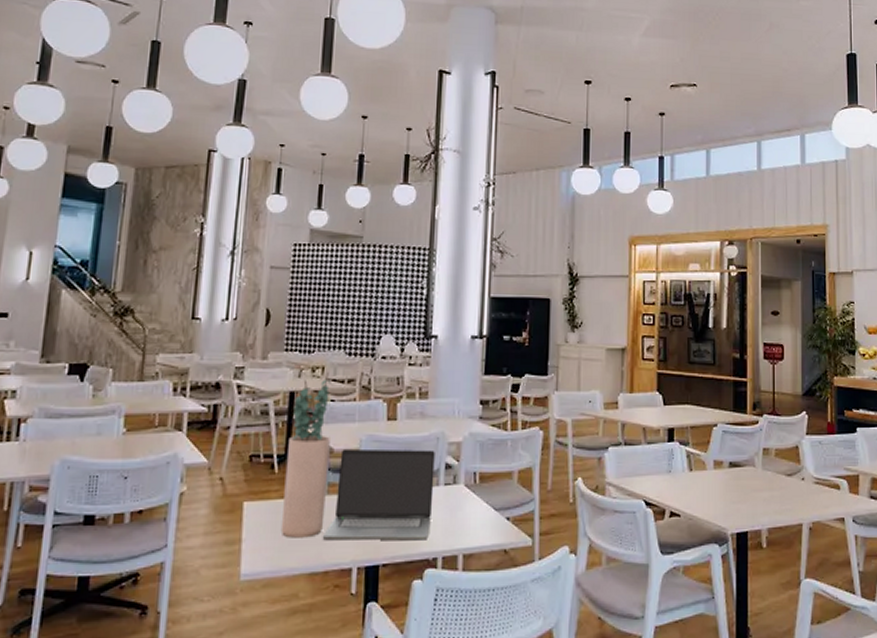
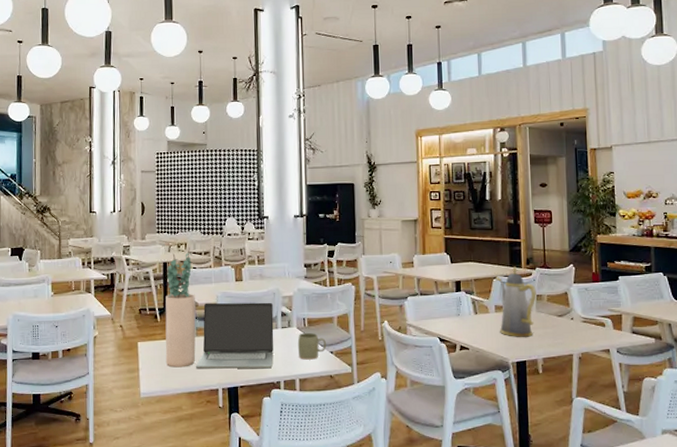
mug: none [463,491,502,529] -> present [297,332,326,360]
coffee pot: none [716,412,763,501] -> present [496,266,536,337]

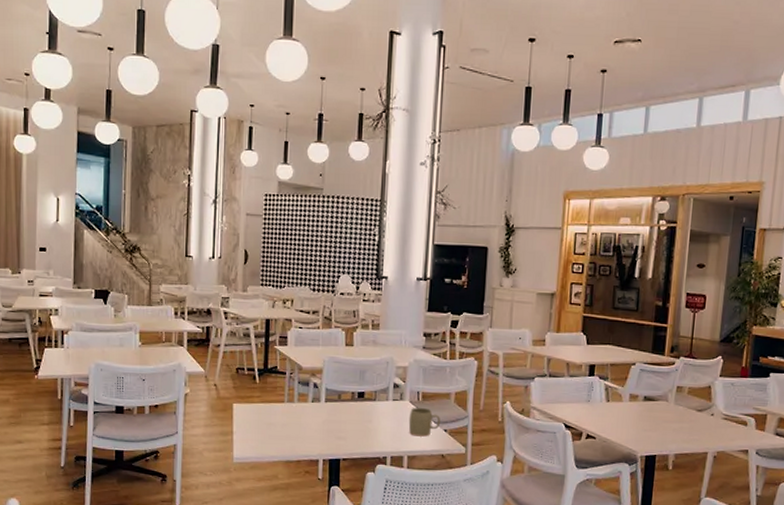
vase: present [165,247,196,368] -> none [262,304,299,434]
laptop: present [195,302,274,369] -> none [295,367,385,443]
coffee pot: present [496,266,536,337] -> none [631,353,677,430]

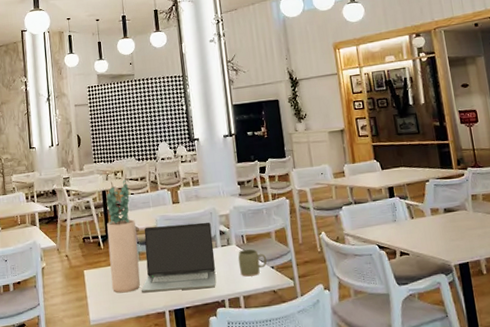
vase: none [262,304,299,434] -> present [106,174,141,293]
laptop: none [295,367,385,443] -> present [140,222,216,293]

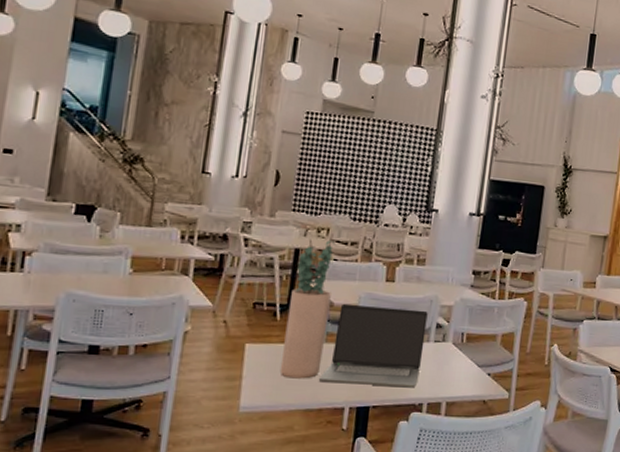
mug: present [238,249,267,277] -> none [449,349,485,381]

